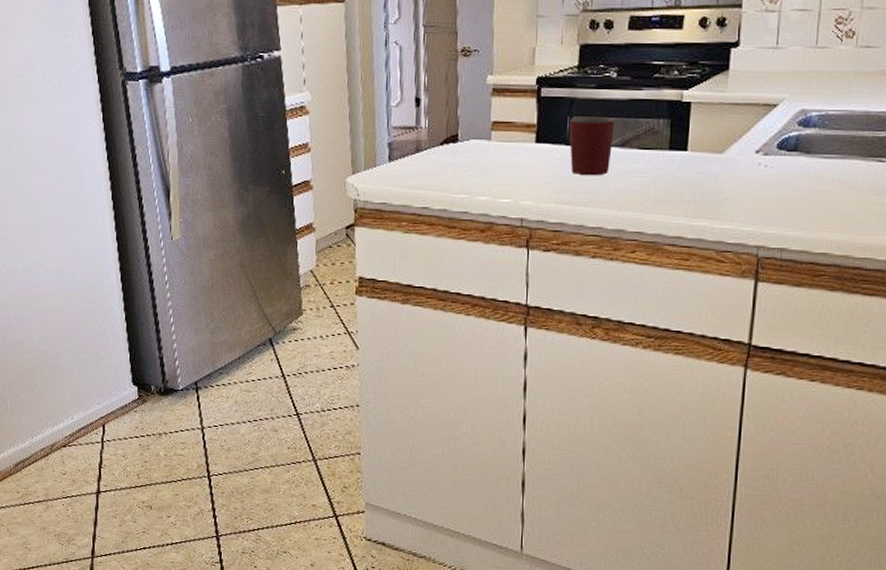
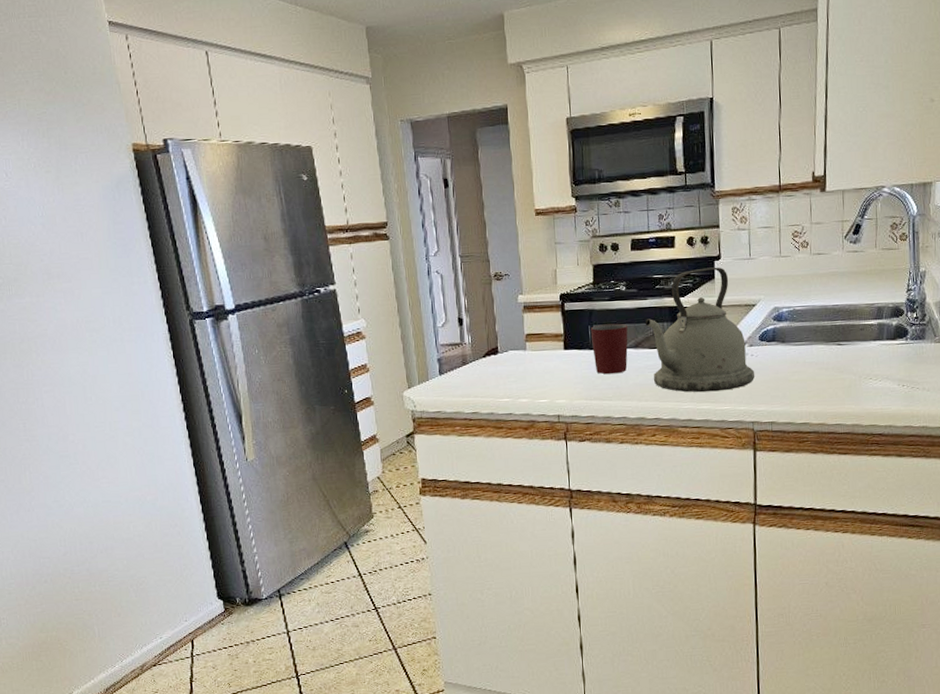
kettle: none [636,55,766,206] -> present [645,267,754,393]

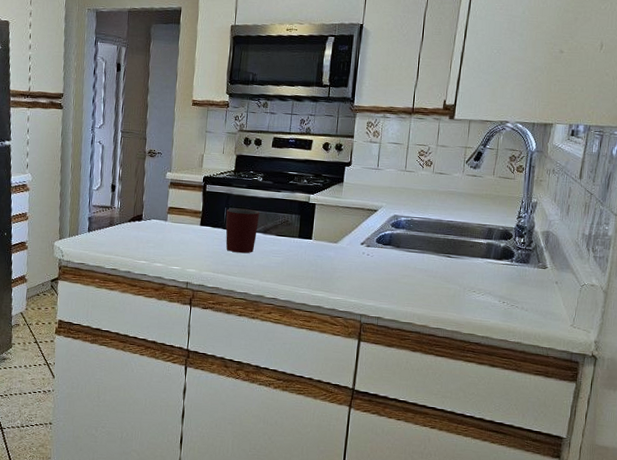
kettle: present [645,267,754,393] -> none [275,171,368,283]

